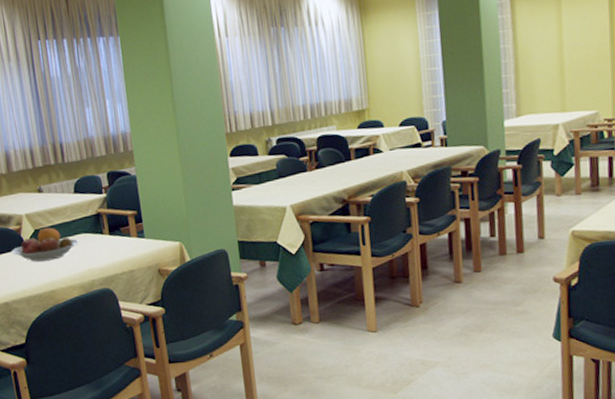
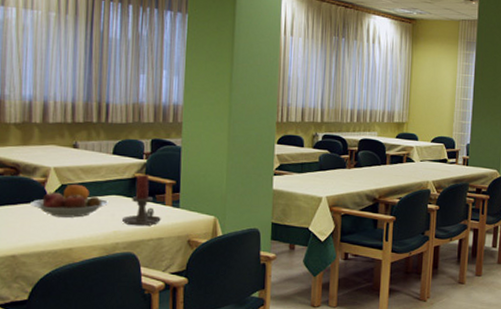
candle holder: none [93,208,130,262] -> present [121,174,161,226]

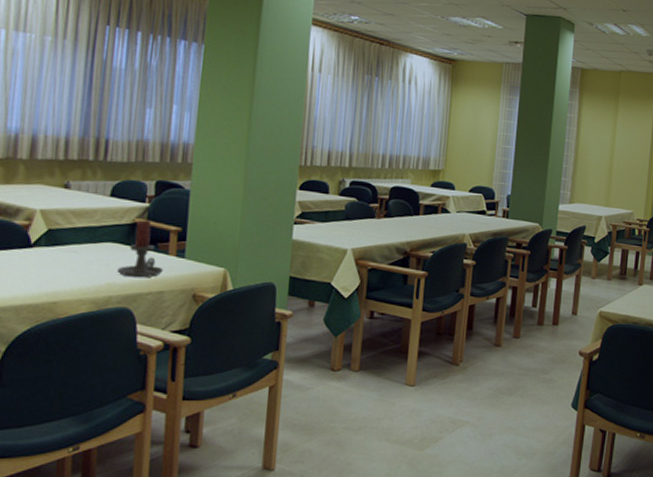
fruit bowl: present [30,183,108,218] -> none [10,228,102,267]

